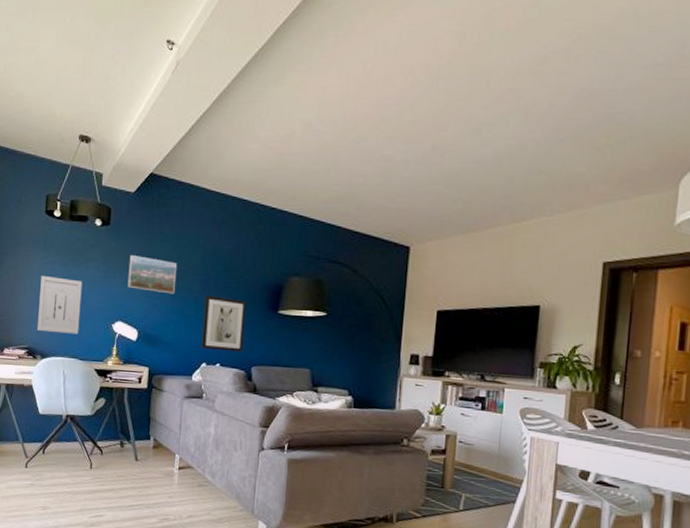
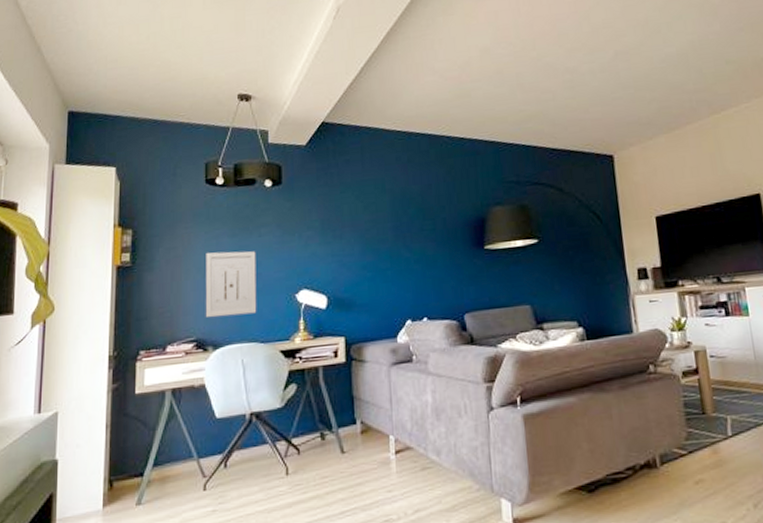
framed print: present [127,255,176,294] -> none [308,212,364,250]
wall art: present [201,295,247,352] -> none [399,241,452,304]

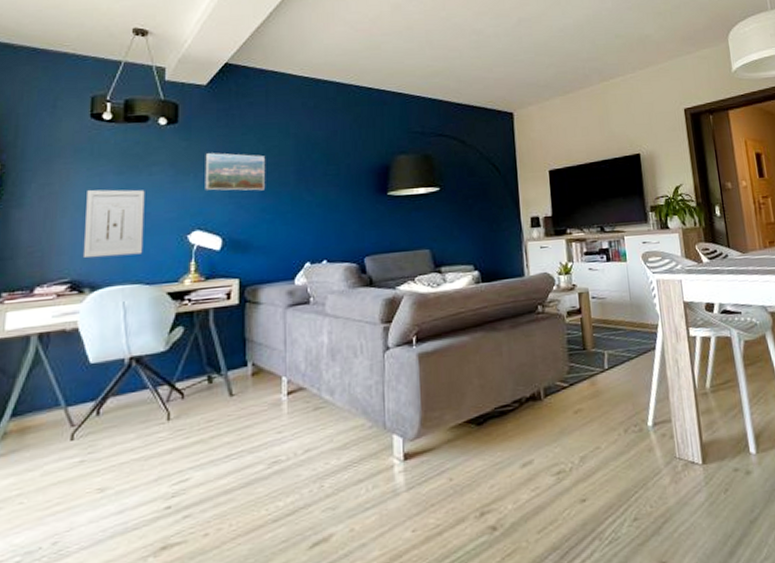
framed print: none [308,212,364,250] -> present [205,153,264,191]

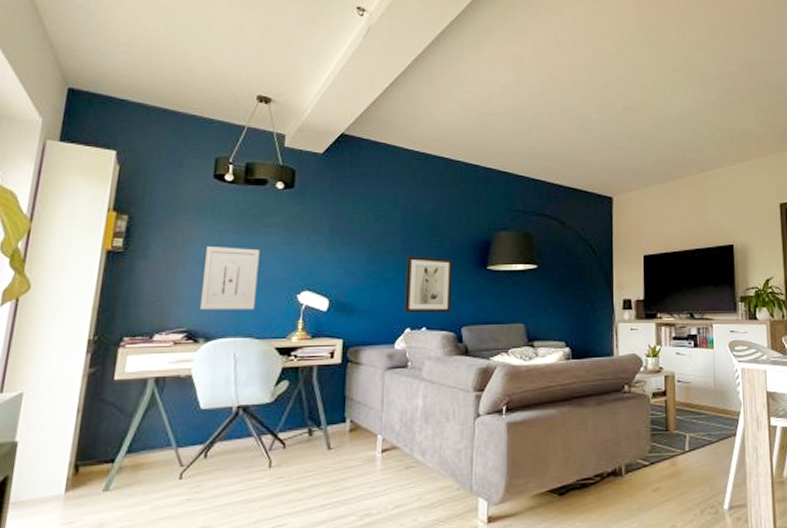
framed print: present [205,153,264,191] -> none [315,219,373,257]
wall art: none [301,186,353,247] -> present [404,256,453,313]

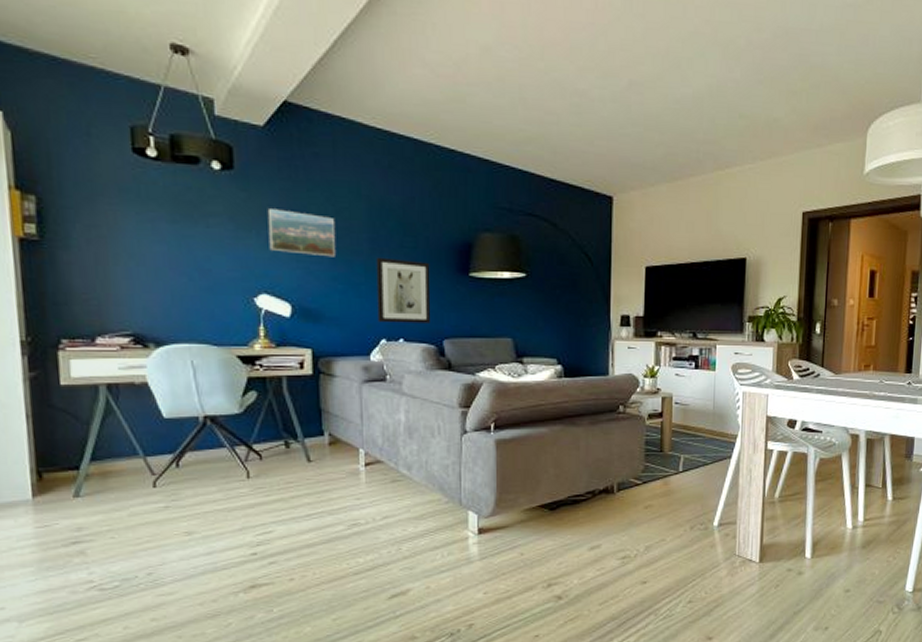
wall art: present [199,247,260,311] -> none [139,238,208,313]
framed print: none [315,219,373,257] -> present [267,209,335,257]

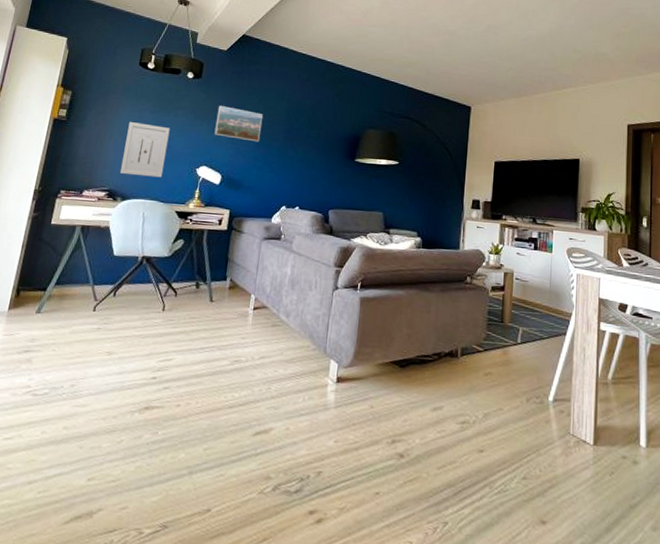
wall art: none [139,238,208,313] -> present [119,122,170,178]
wall art: present [376,257,431,323] -> none [282,143,327,196]

